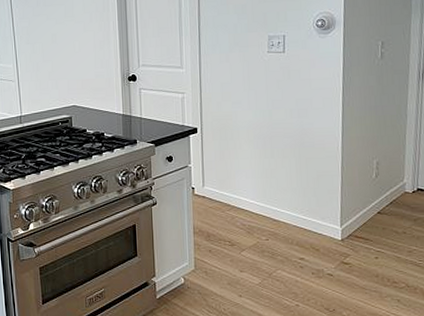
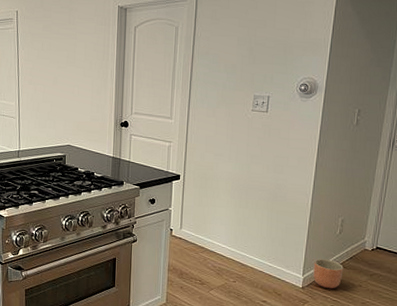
planter: none [351,206,385,239] -> present [313,259,344,289]

